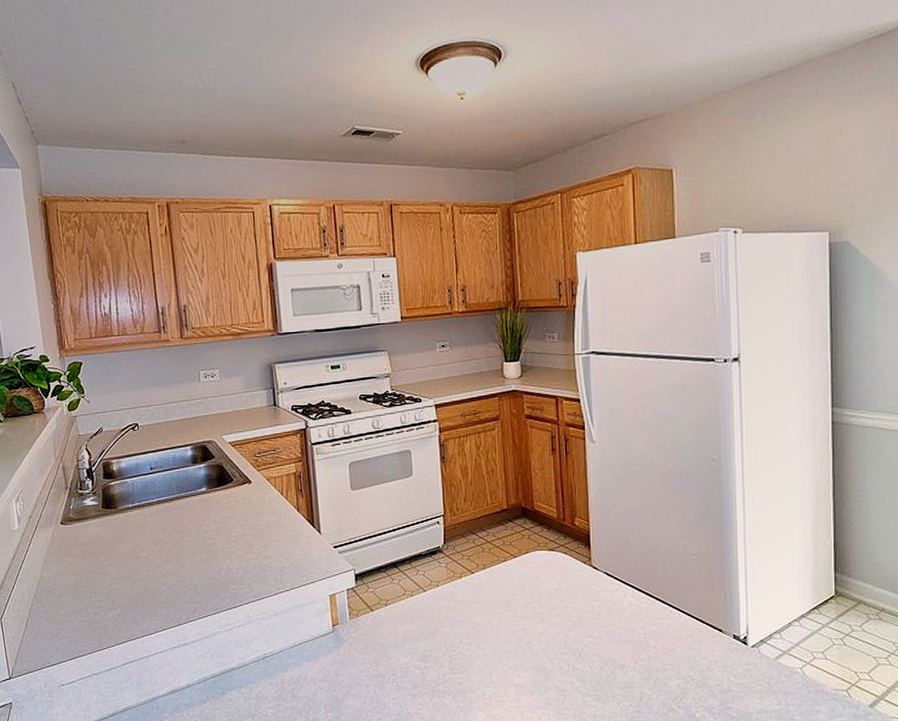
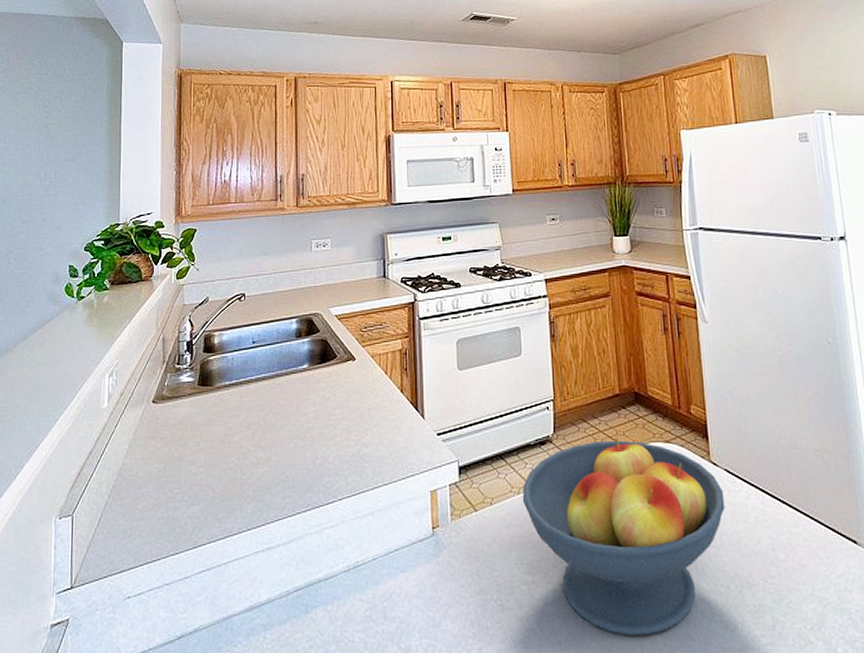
fruit bowl: none [415,547,603,707] -> present [522,437,725,636]

